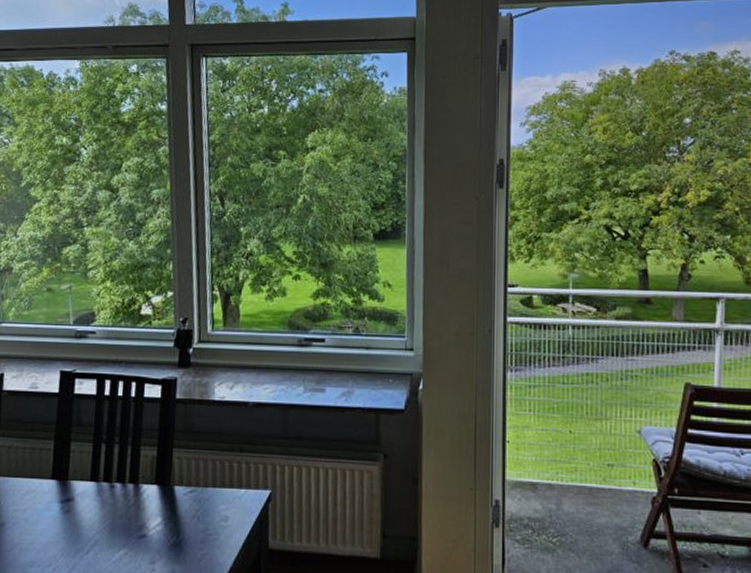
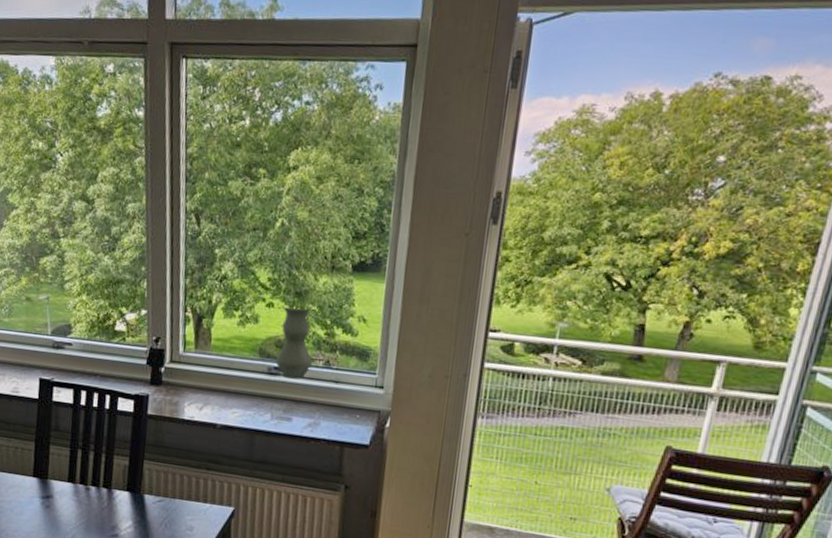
vase: none [305,276,343,350] -> present [275,305,313,380]

